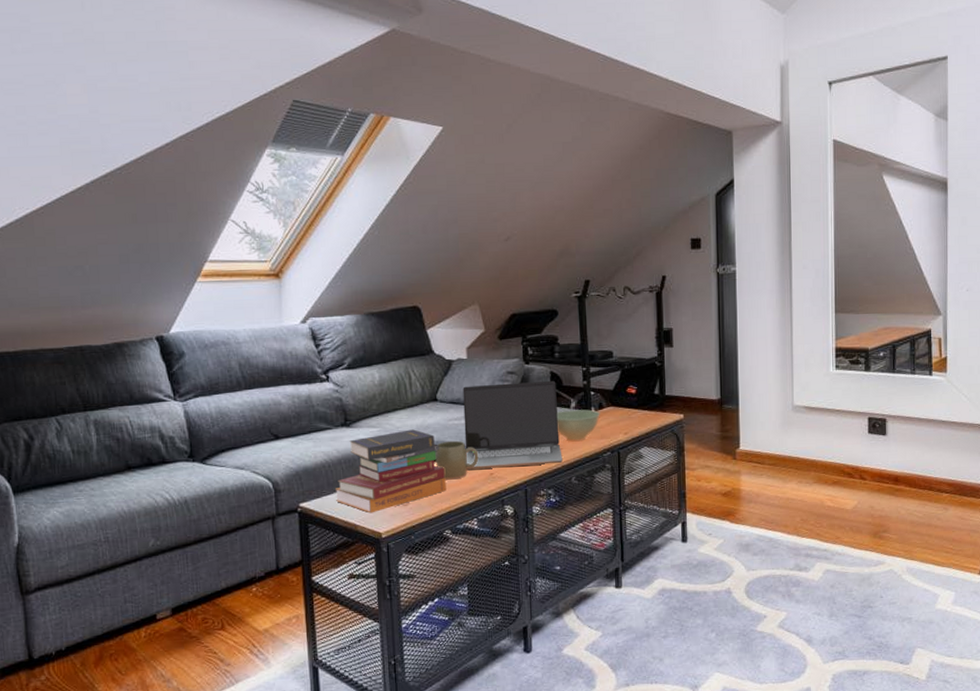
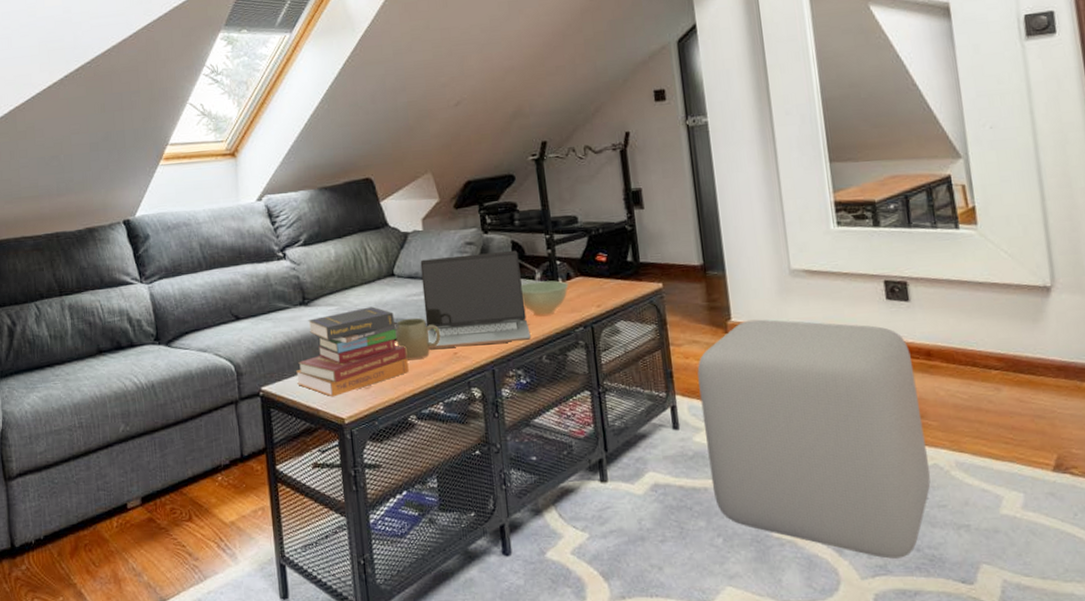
pouf: none [707,448,887,646] -> present [697,319,931,559]

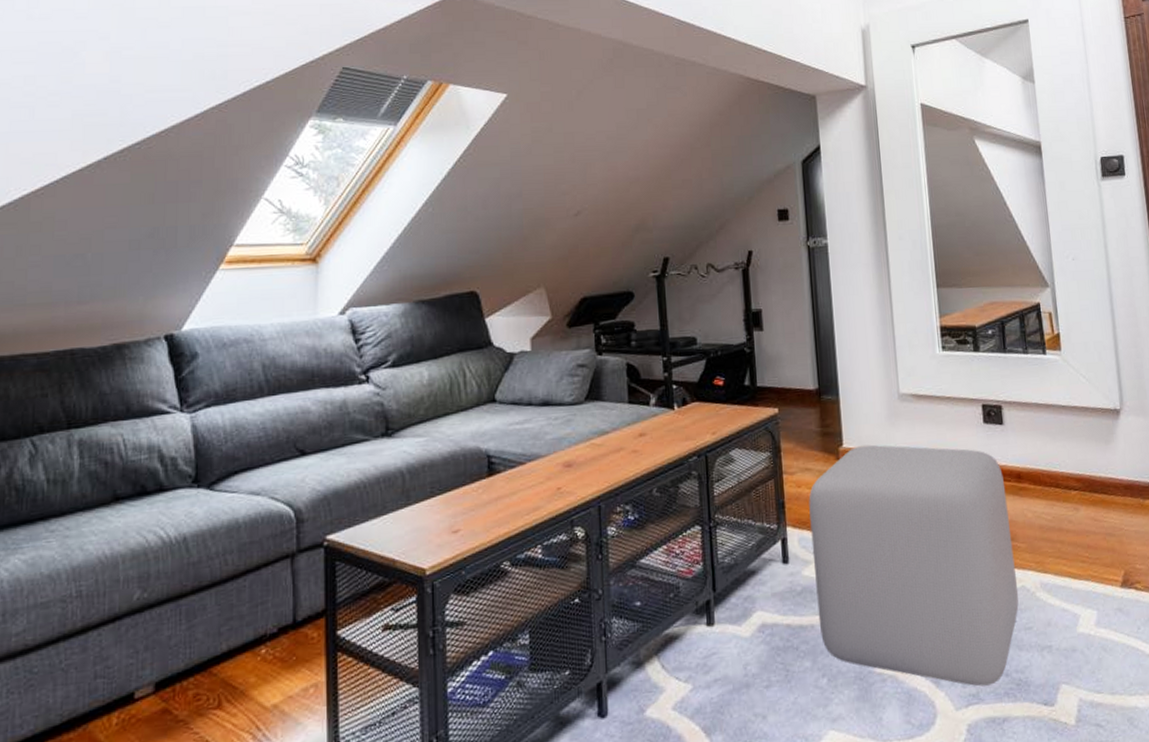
books: present [295,306,409,397] -> none [370,437,505,545]
mug: present [395,317,441,361] -> none [492,449,544,498]
laptop: present [420,250,531,349] -> none [526,373,642,484]
bowl: present [520,280,569,317] -> none [634,406,684,446]

